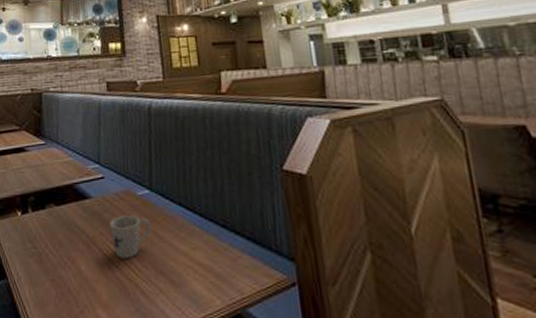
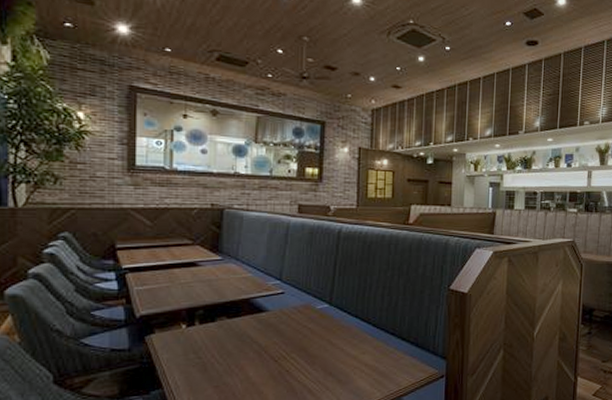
mug: present [110,214,151,258] -> none [285,325,326,364]

